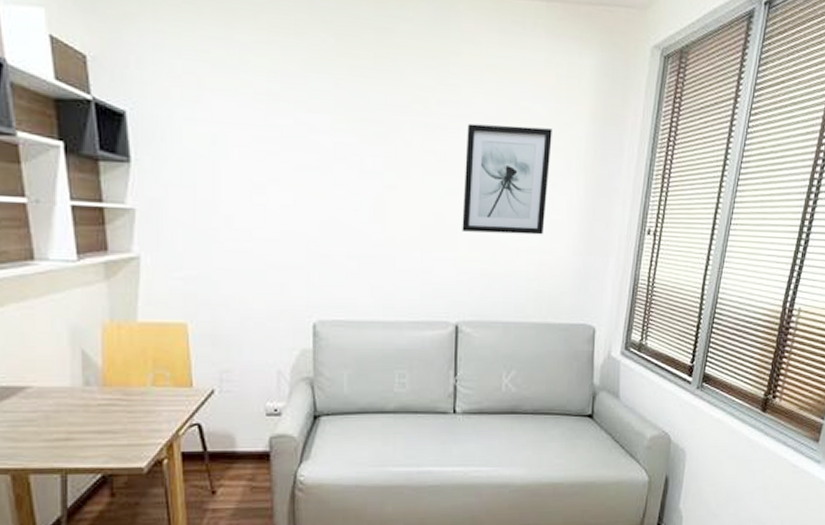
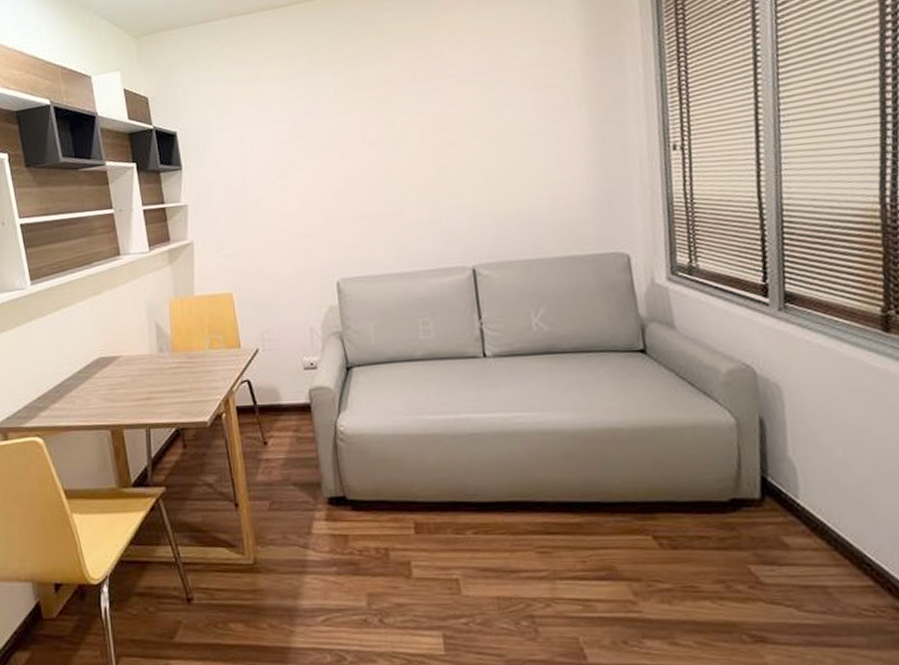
wall art: present [462,123,552,235] -> none [456,69,551,179]

